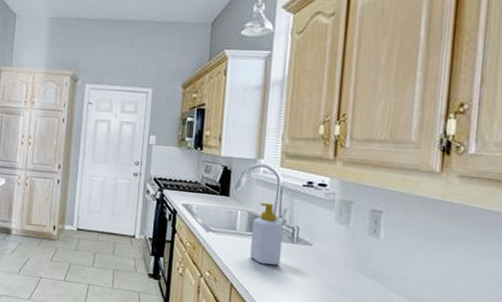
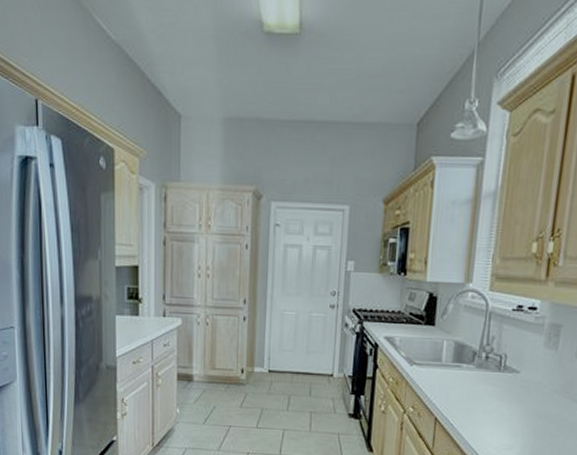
soap bottle: present [250,202,284,265] -> none [455,330,491,396]

